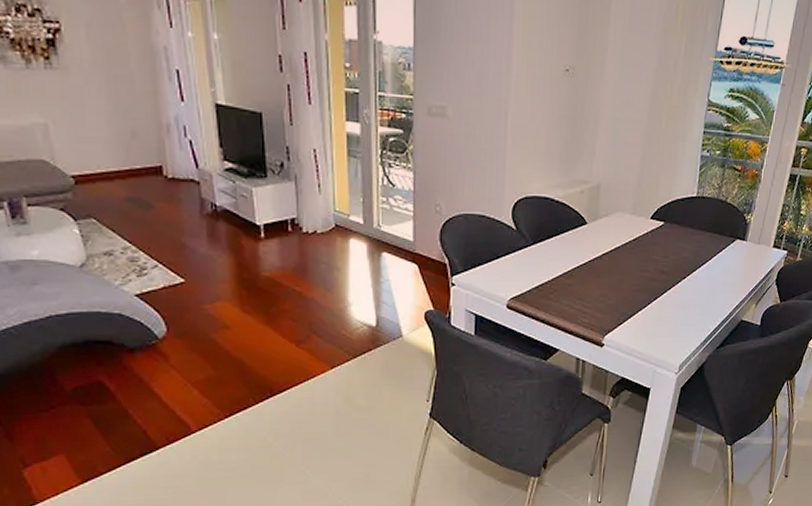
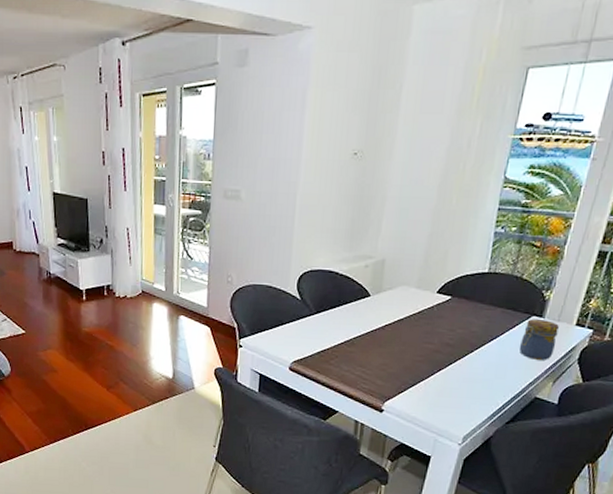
jar: none [725,243,759,283] -> present [519,319,559,360]

